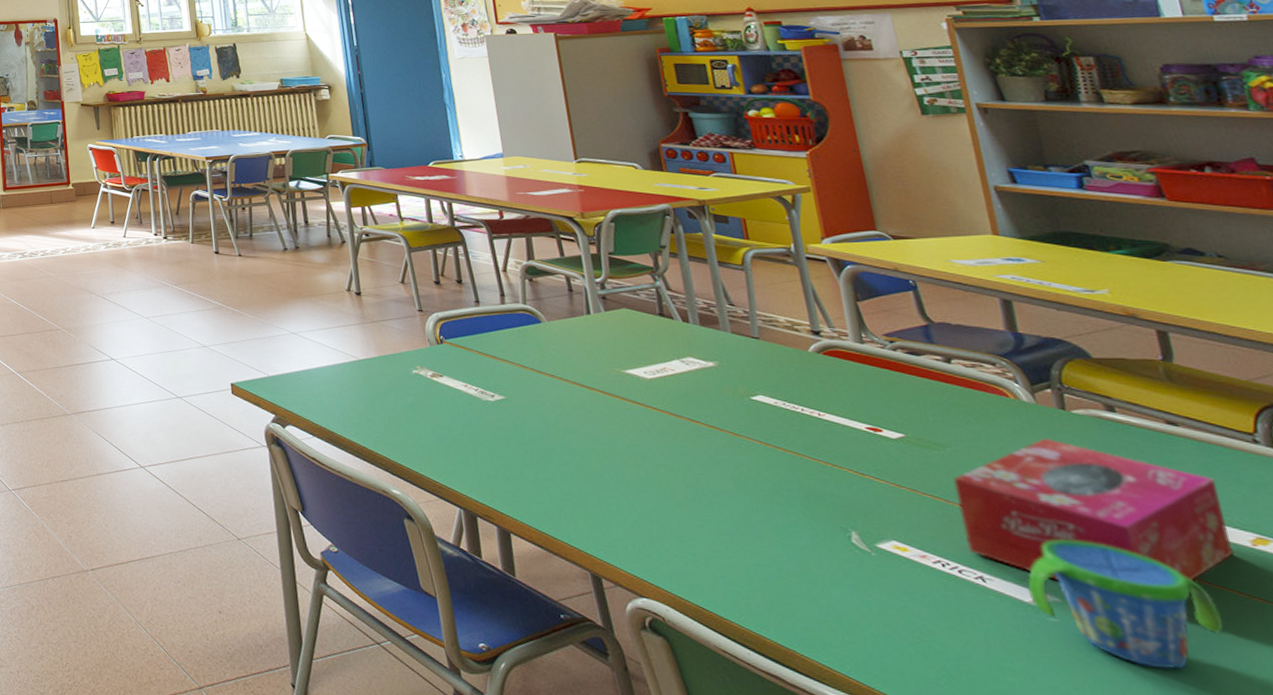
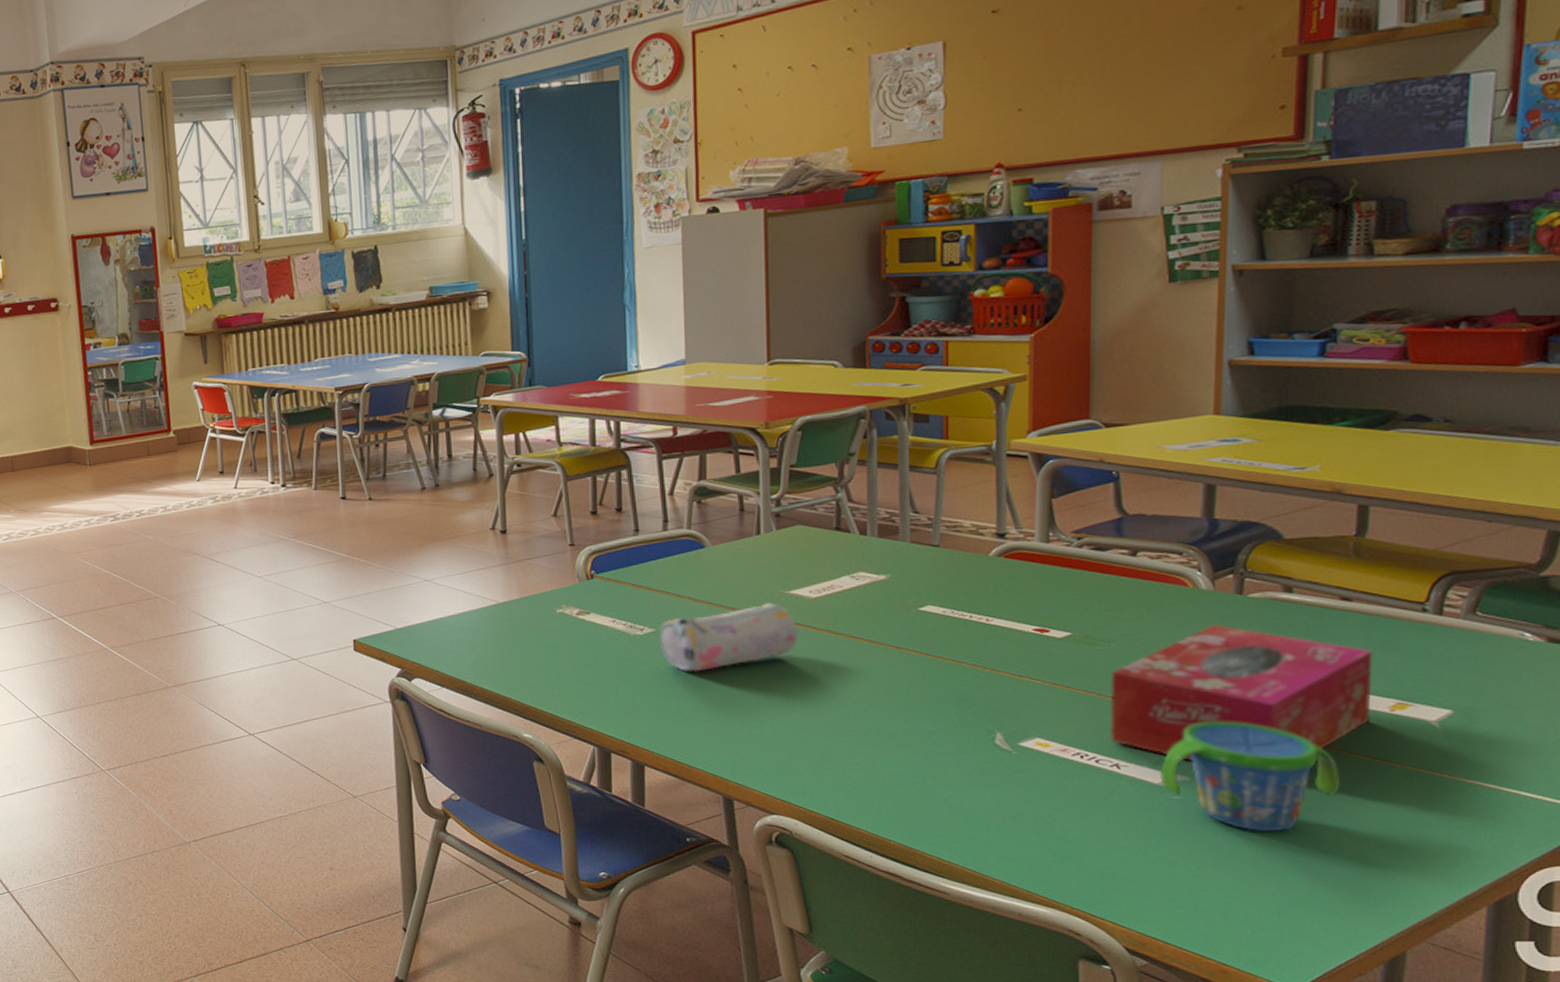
pencil case: none [508,379,641,443] -> present [659,602,799,672]

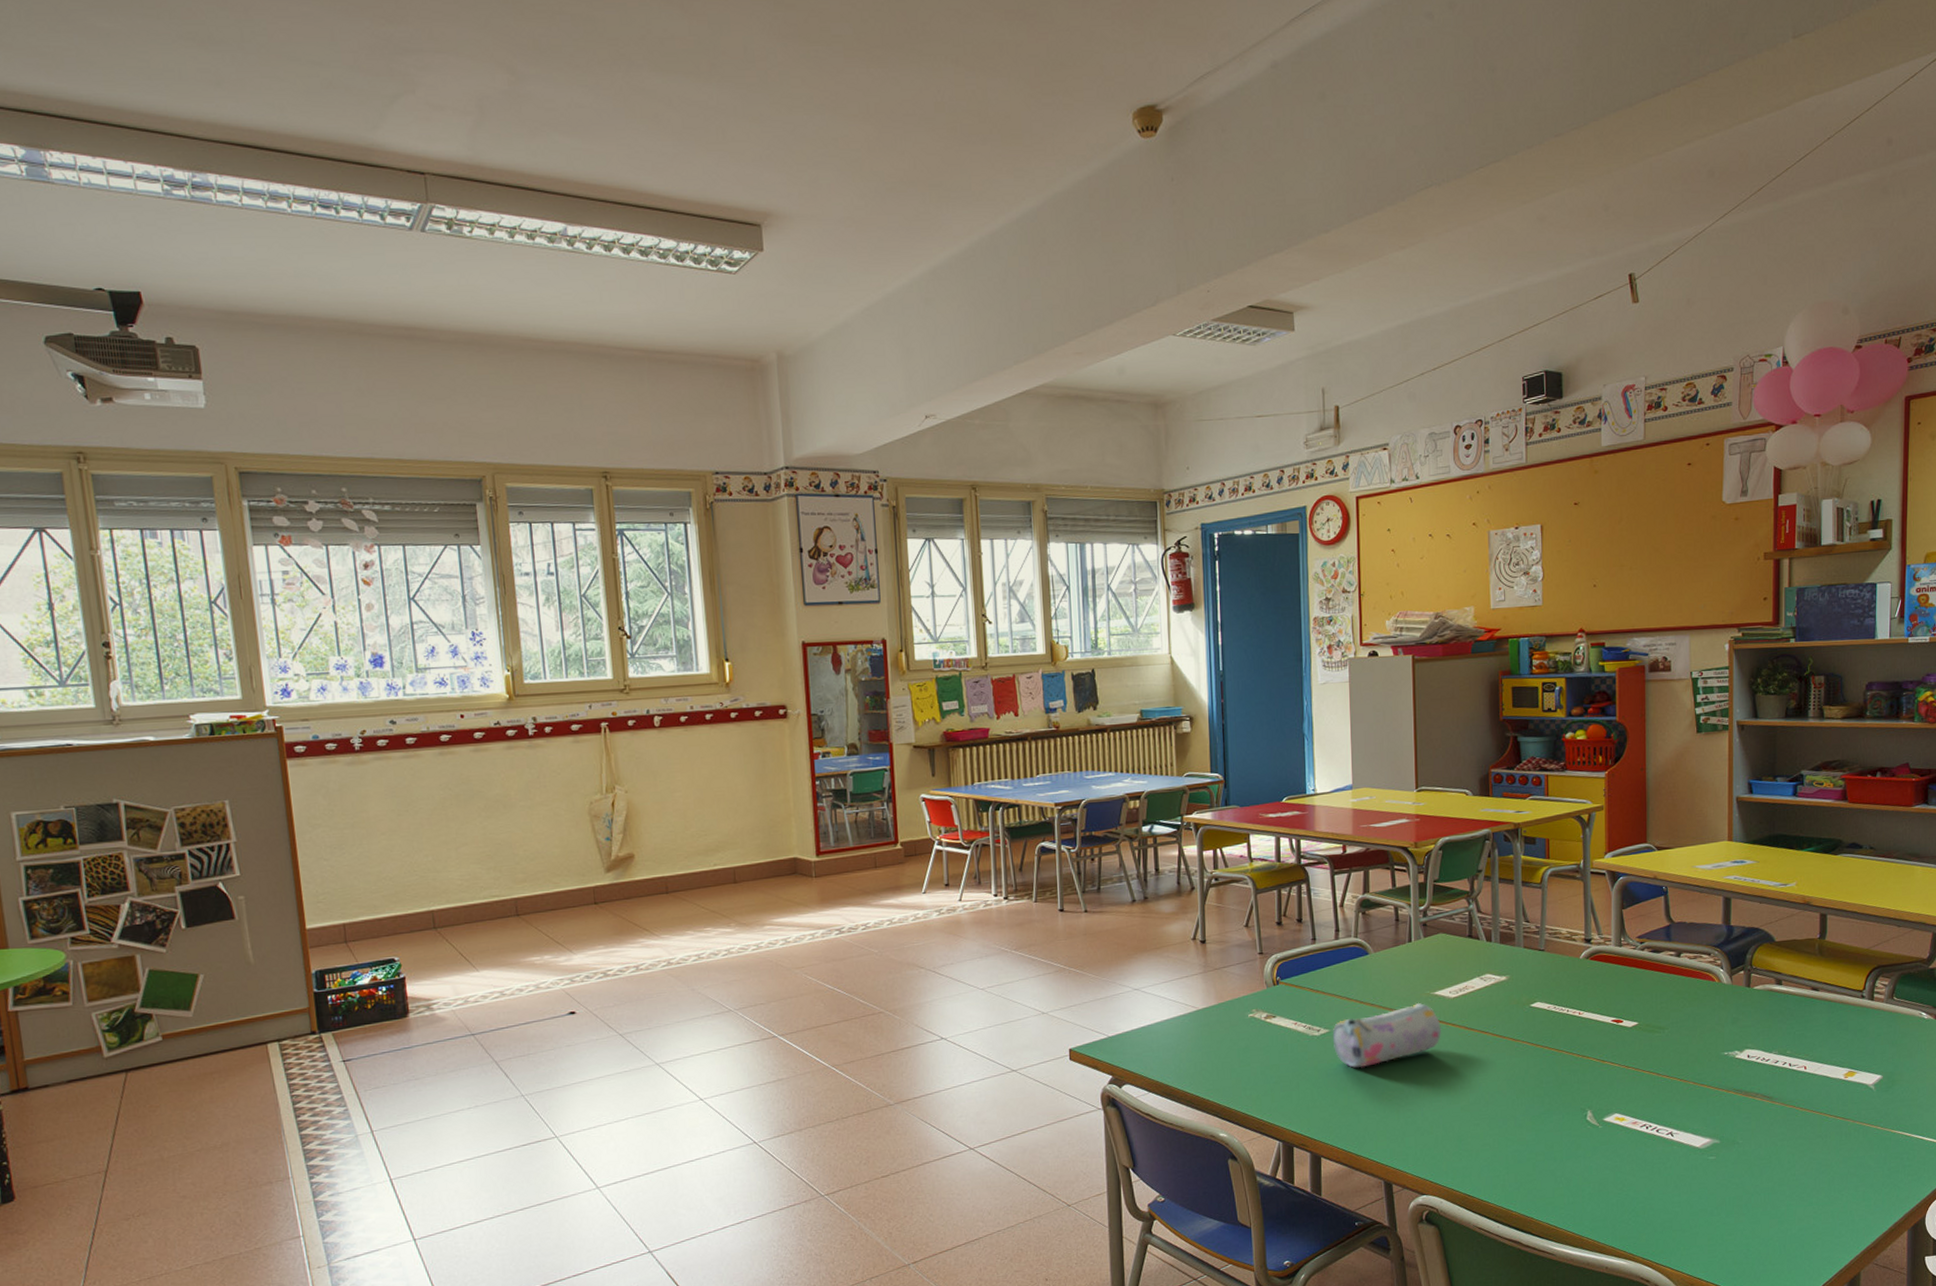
tissue box: present [1109,624,1373,761] -> none [1665,1012,1833,1126]
snack cup: present [1159,721,1342,832] -> none [1699,1092,1816,1182]

